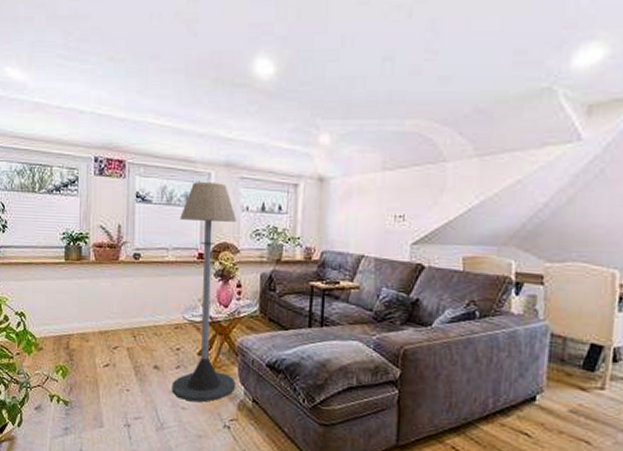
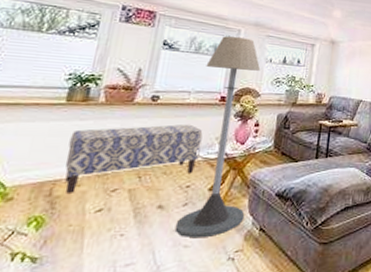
bench: none [74,283,185,347] -> present [65,124,203,193]

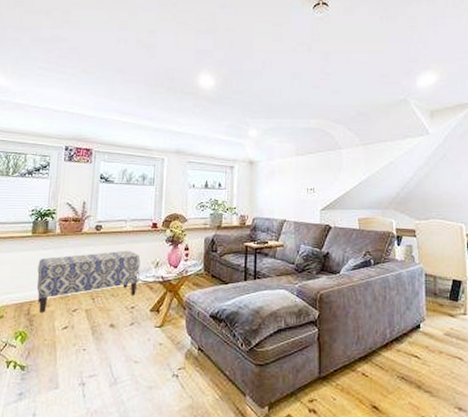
floor lamp: present [174,36,261,239] -> none [125,166,185,355]

